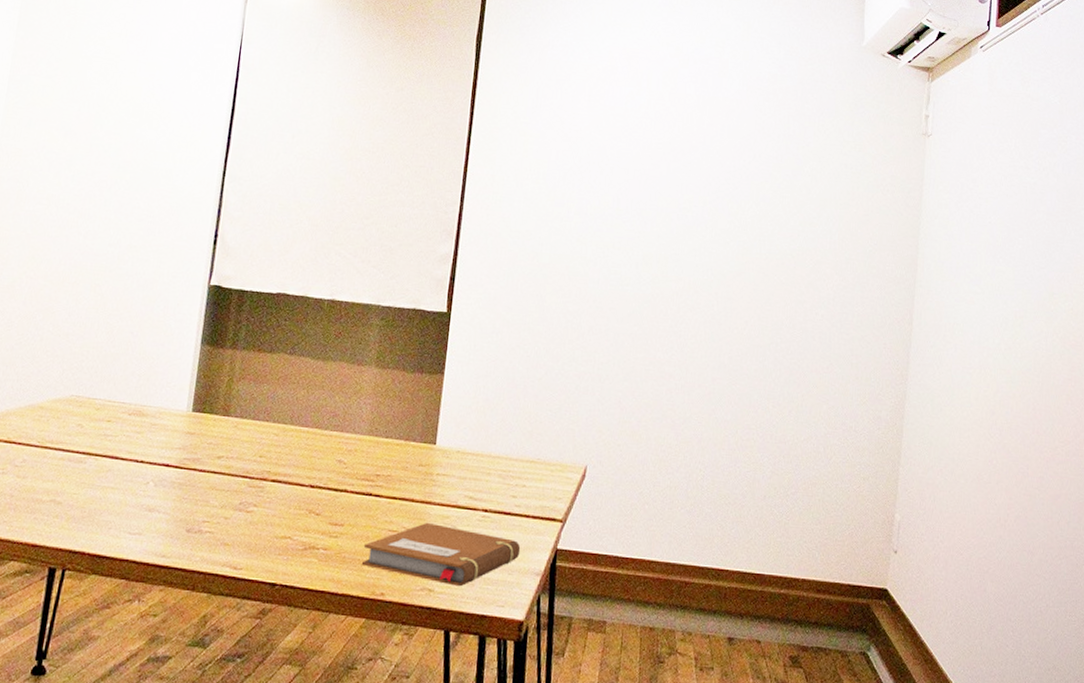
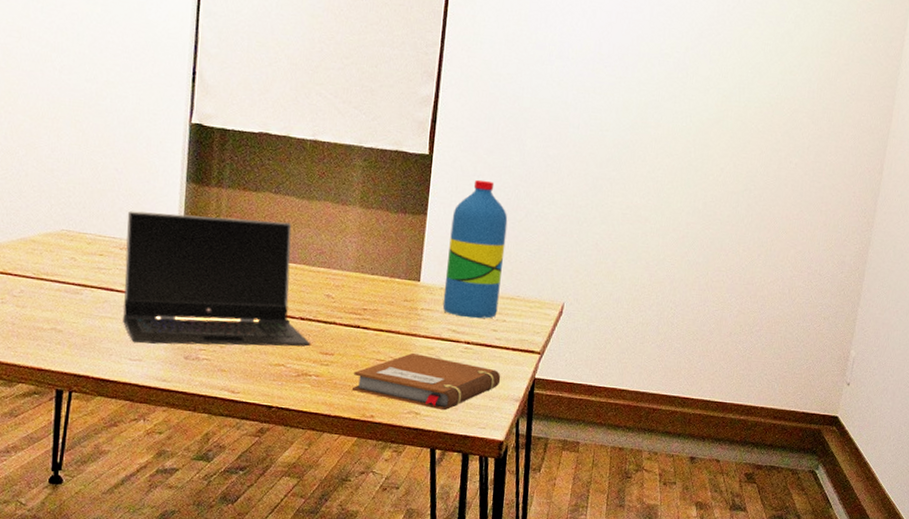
laptop computer: none [125,374,320,517] -> present [123,211,311,347]
water bottle: none [459,337,528,484] -> present [442,179,508,319]

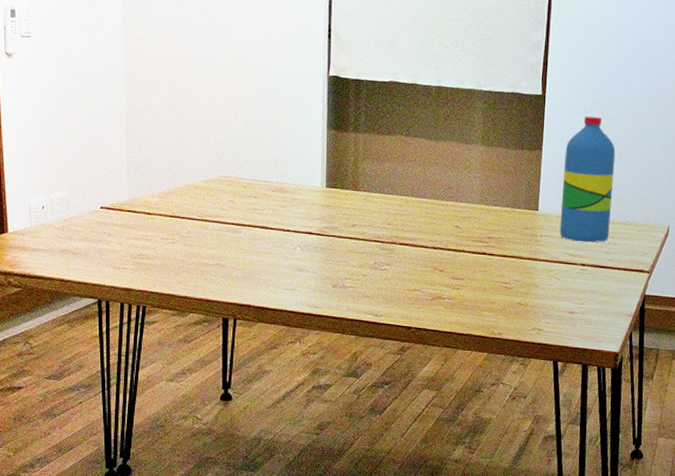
laptop computer: present [123,211,311,347] -> none [277,157,443,275]
notebook: present [351,352,501,411] -> none [481,275,614,327]

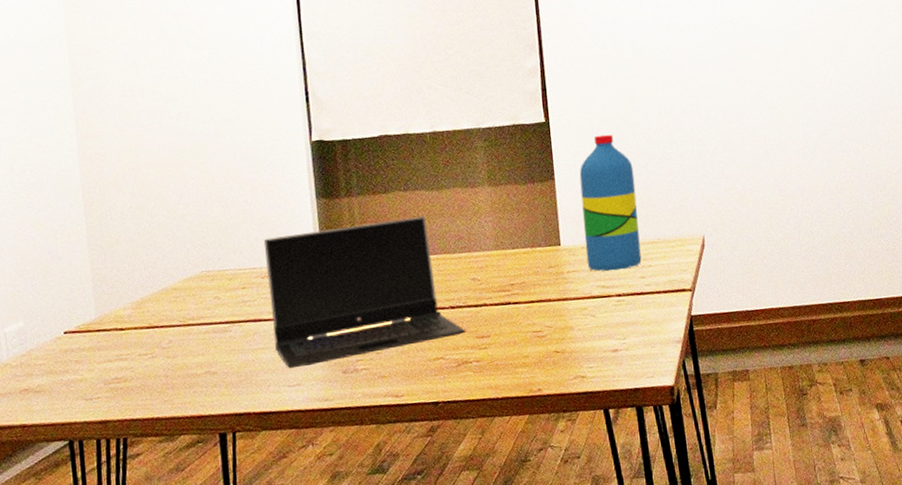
laptop computer: none [277,157,443,275] -> present [263,216,465,369]

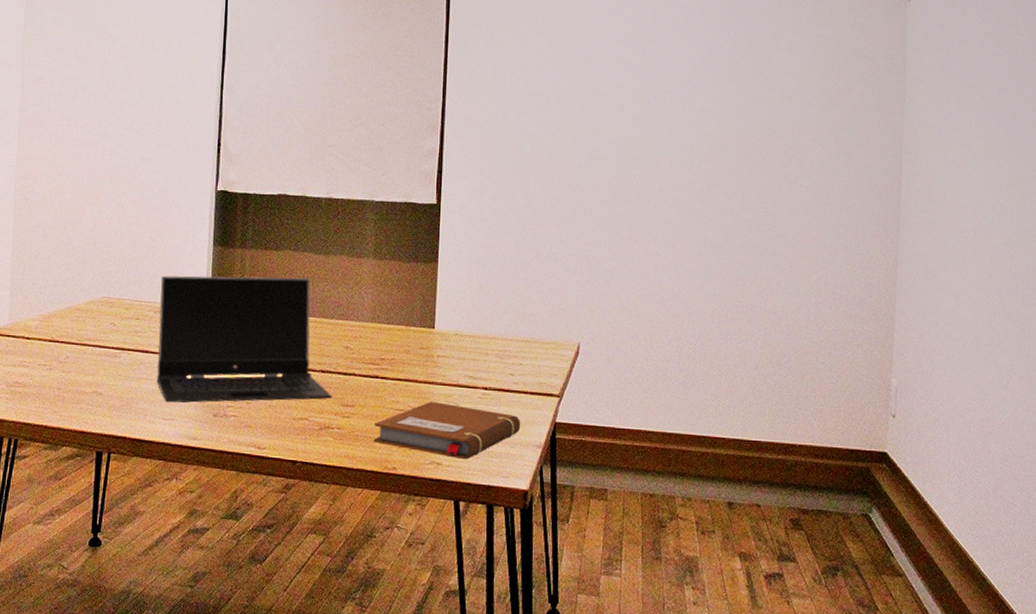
notebook: none [513,316,659,369] -> present [373,401,521,460]
water bottle: present [579,134,642,272] -> none [458,224,517,364]

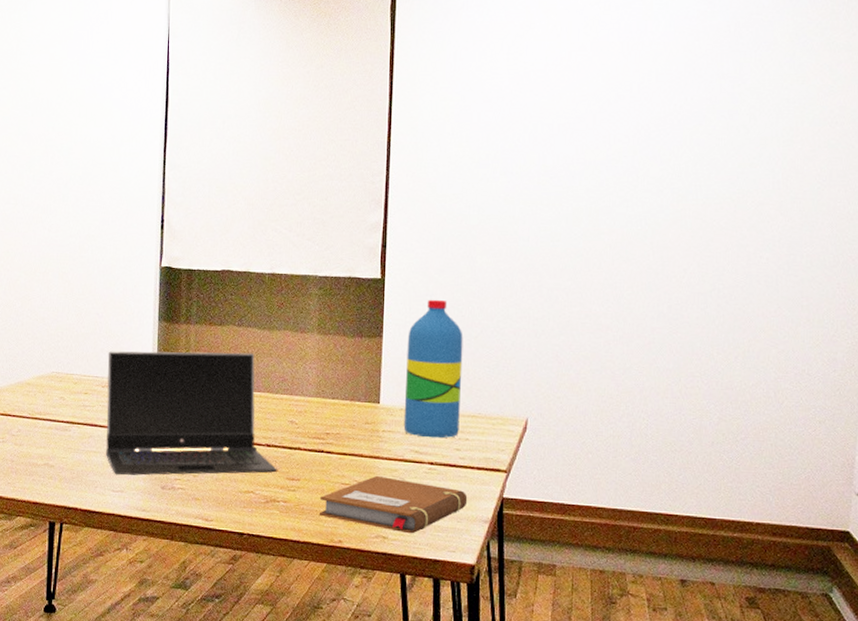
water bottle: none [458,224,517,364] -> present [403,299,463,439]

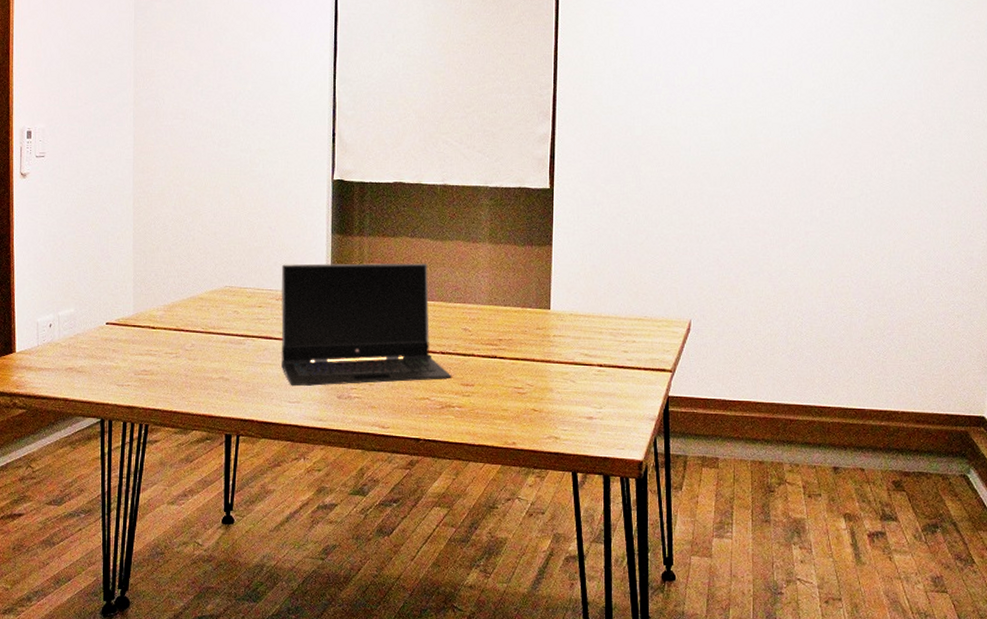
notebook: present [319,475,468,534] -> none [493,378,635,434]
water bottle: present [403,299,463,439] -> none [573,208,629,341]

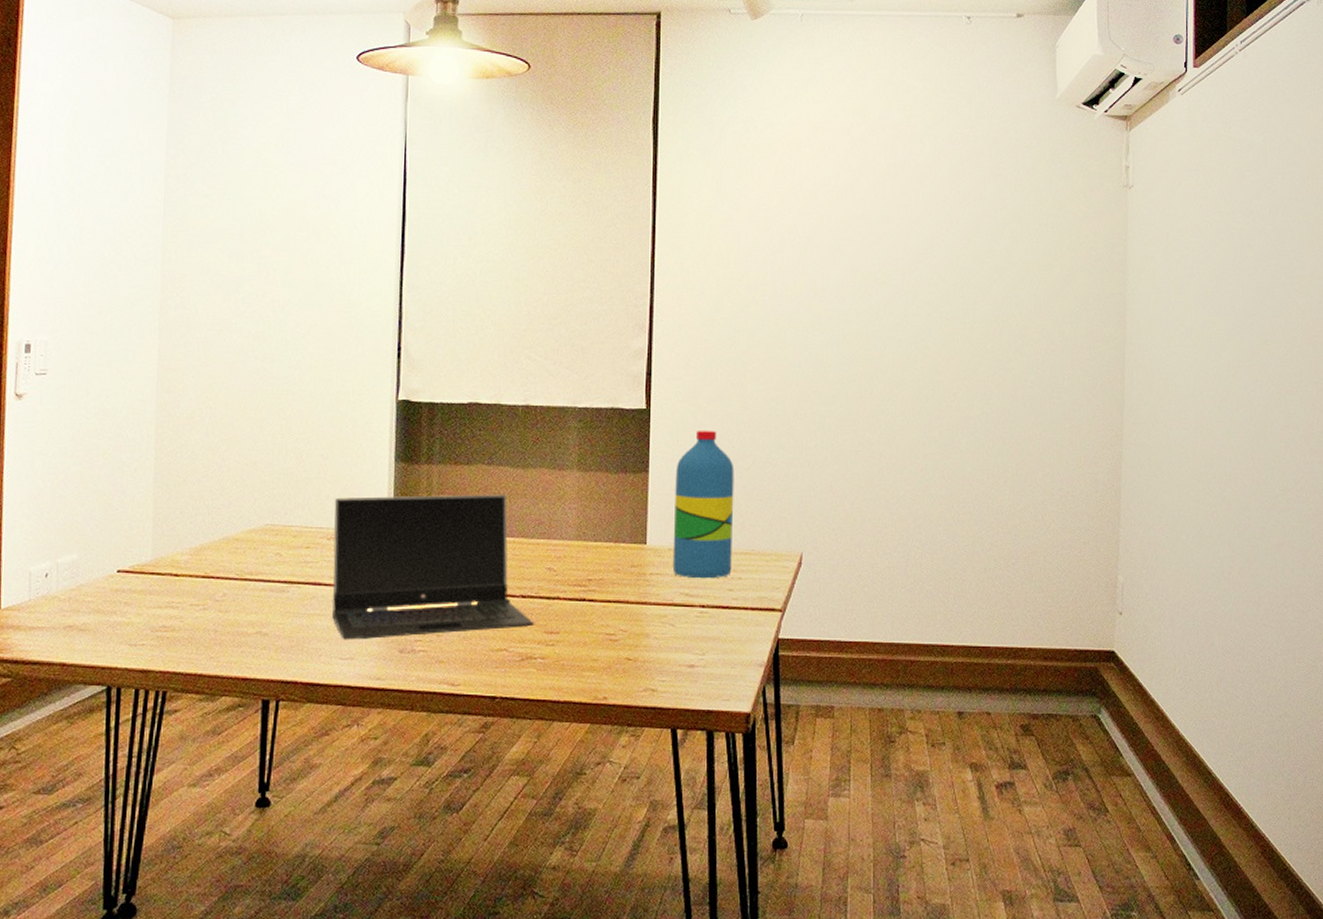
water bottle: none [573,208,629,341] -> present [672,430,734,579]

